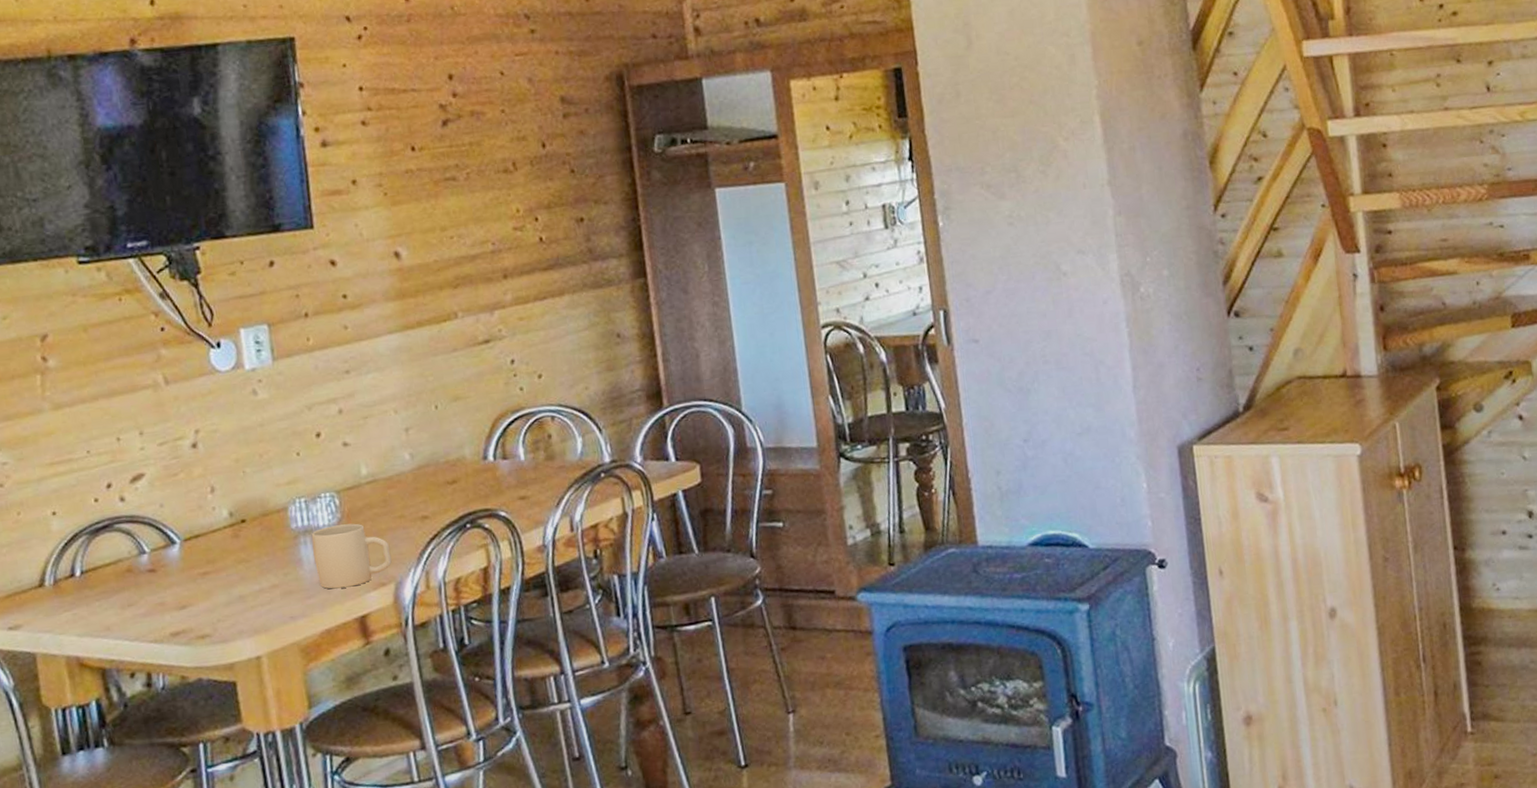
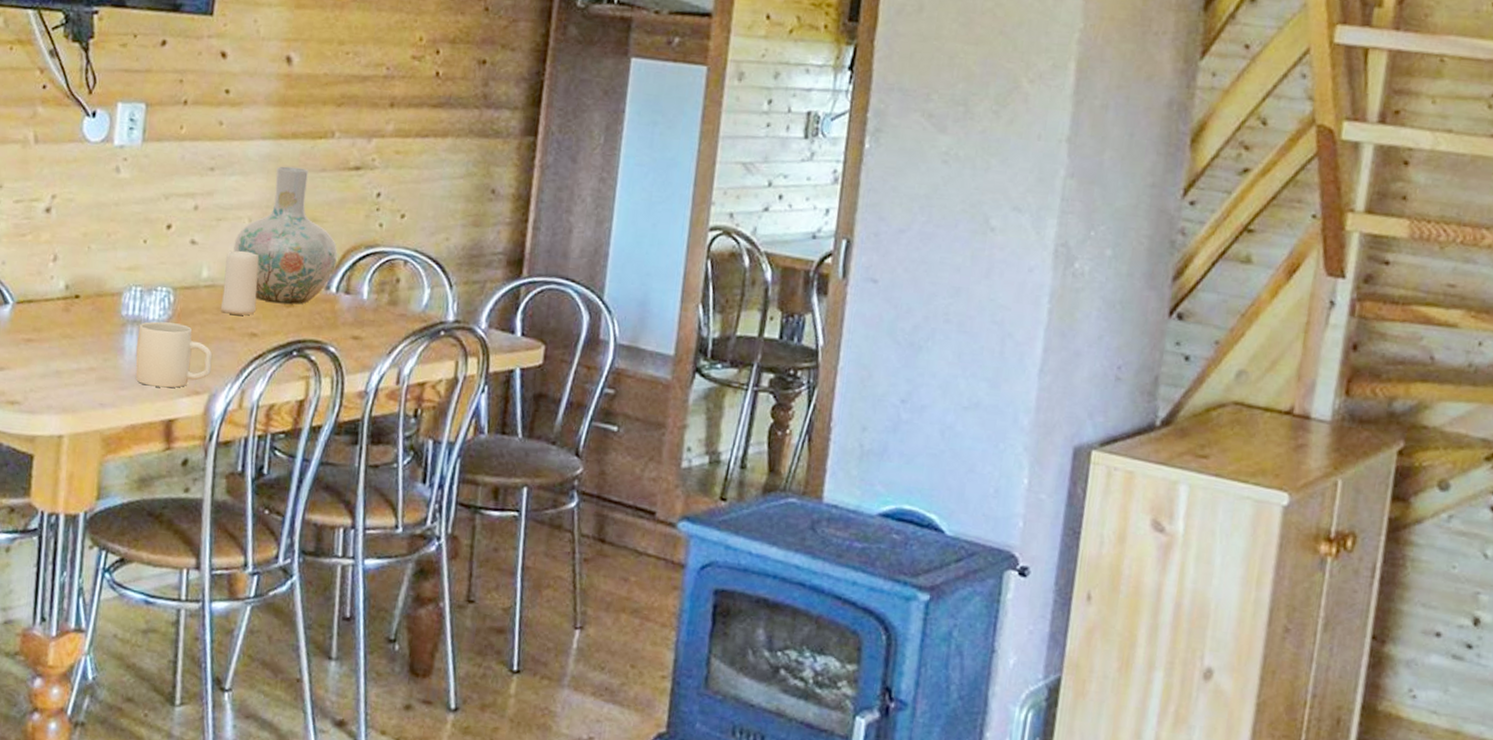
candle: none [381,440,422,504] -> present [220,250,259,316]
vase: none [385,352,488,484] -> present [233,166,338,304]

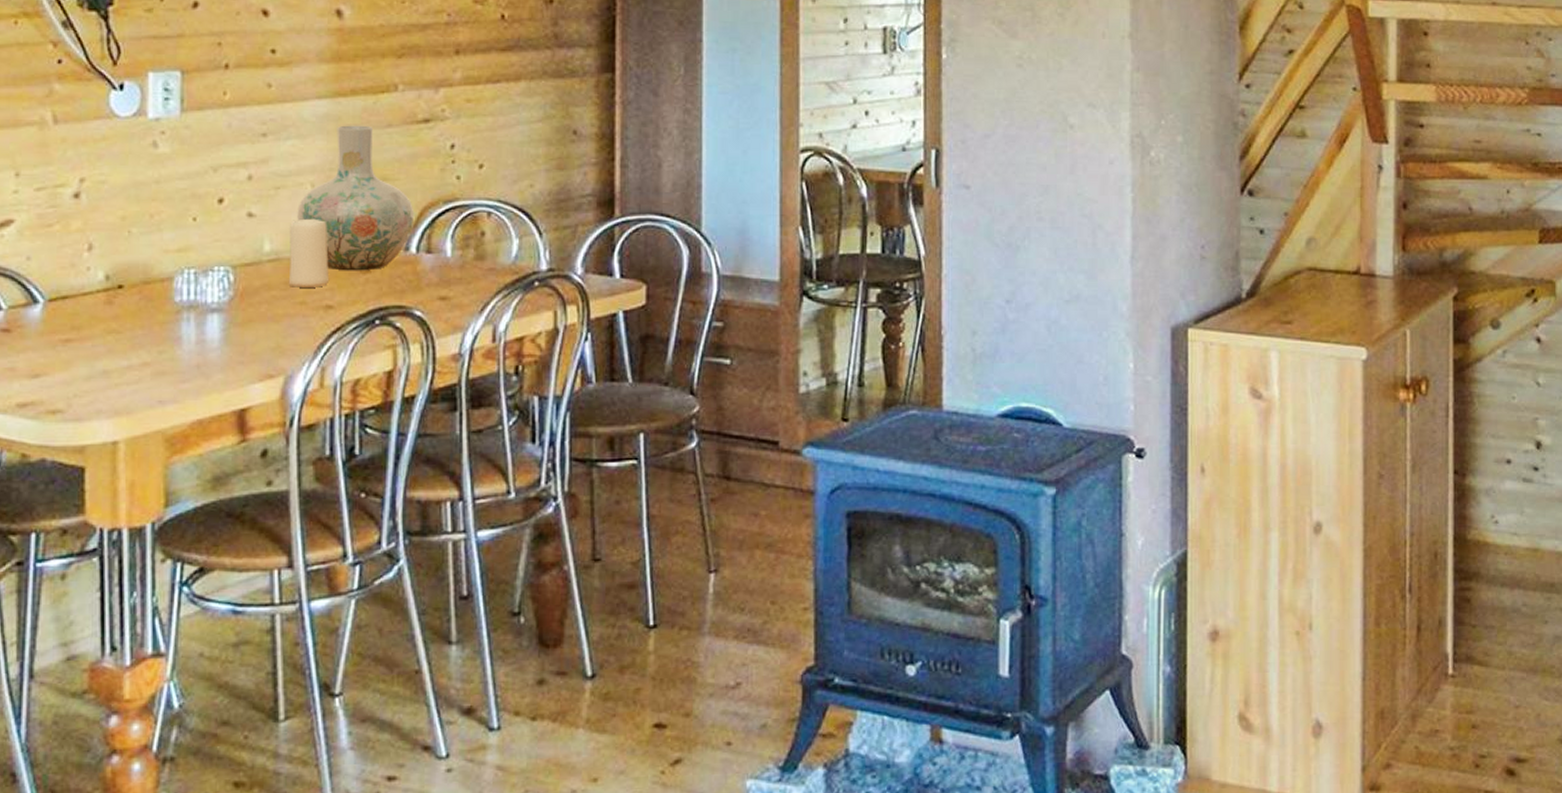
mug: present [135,321,213,388] -> none [196,304,285,375]

